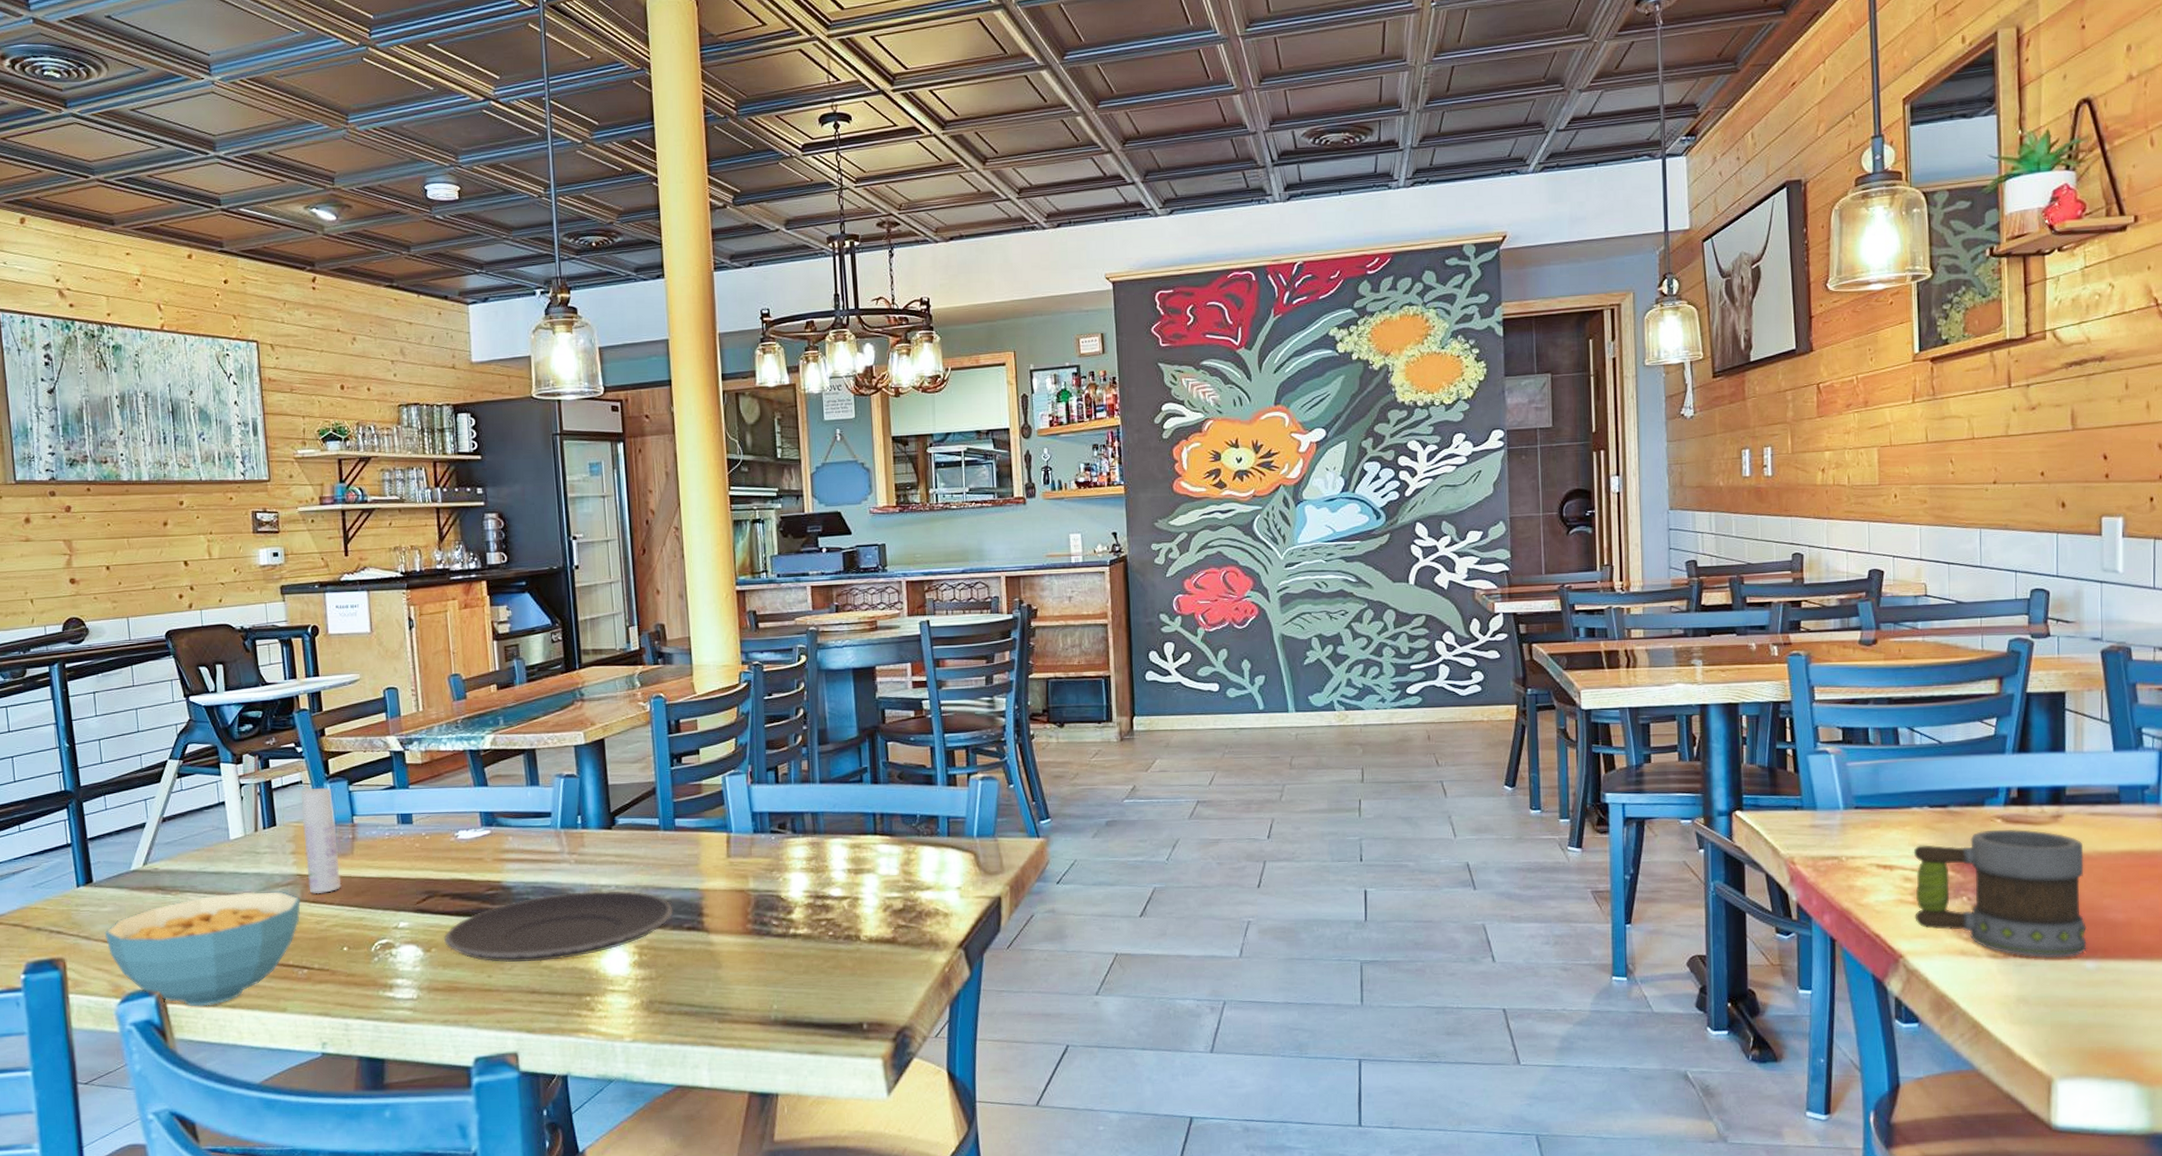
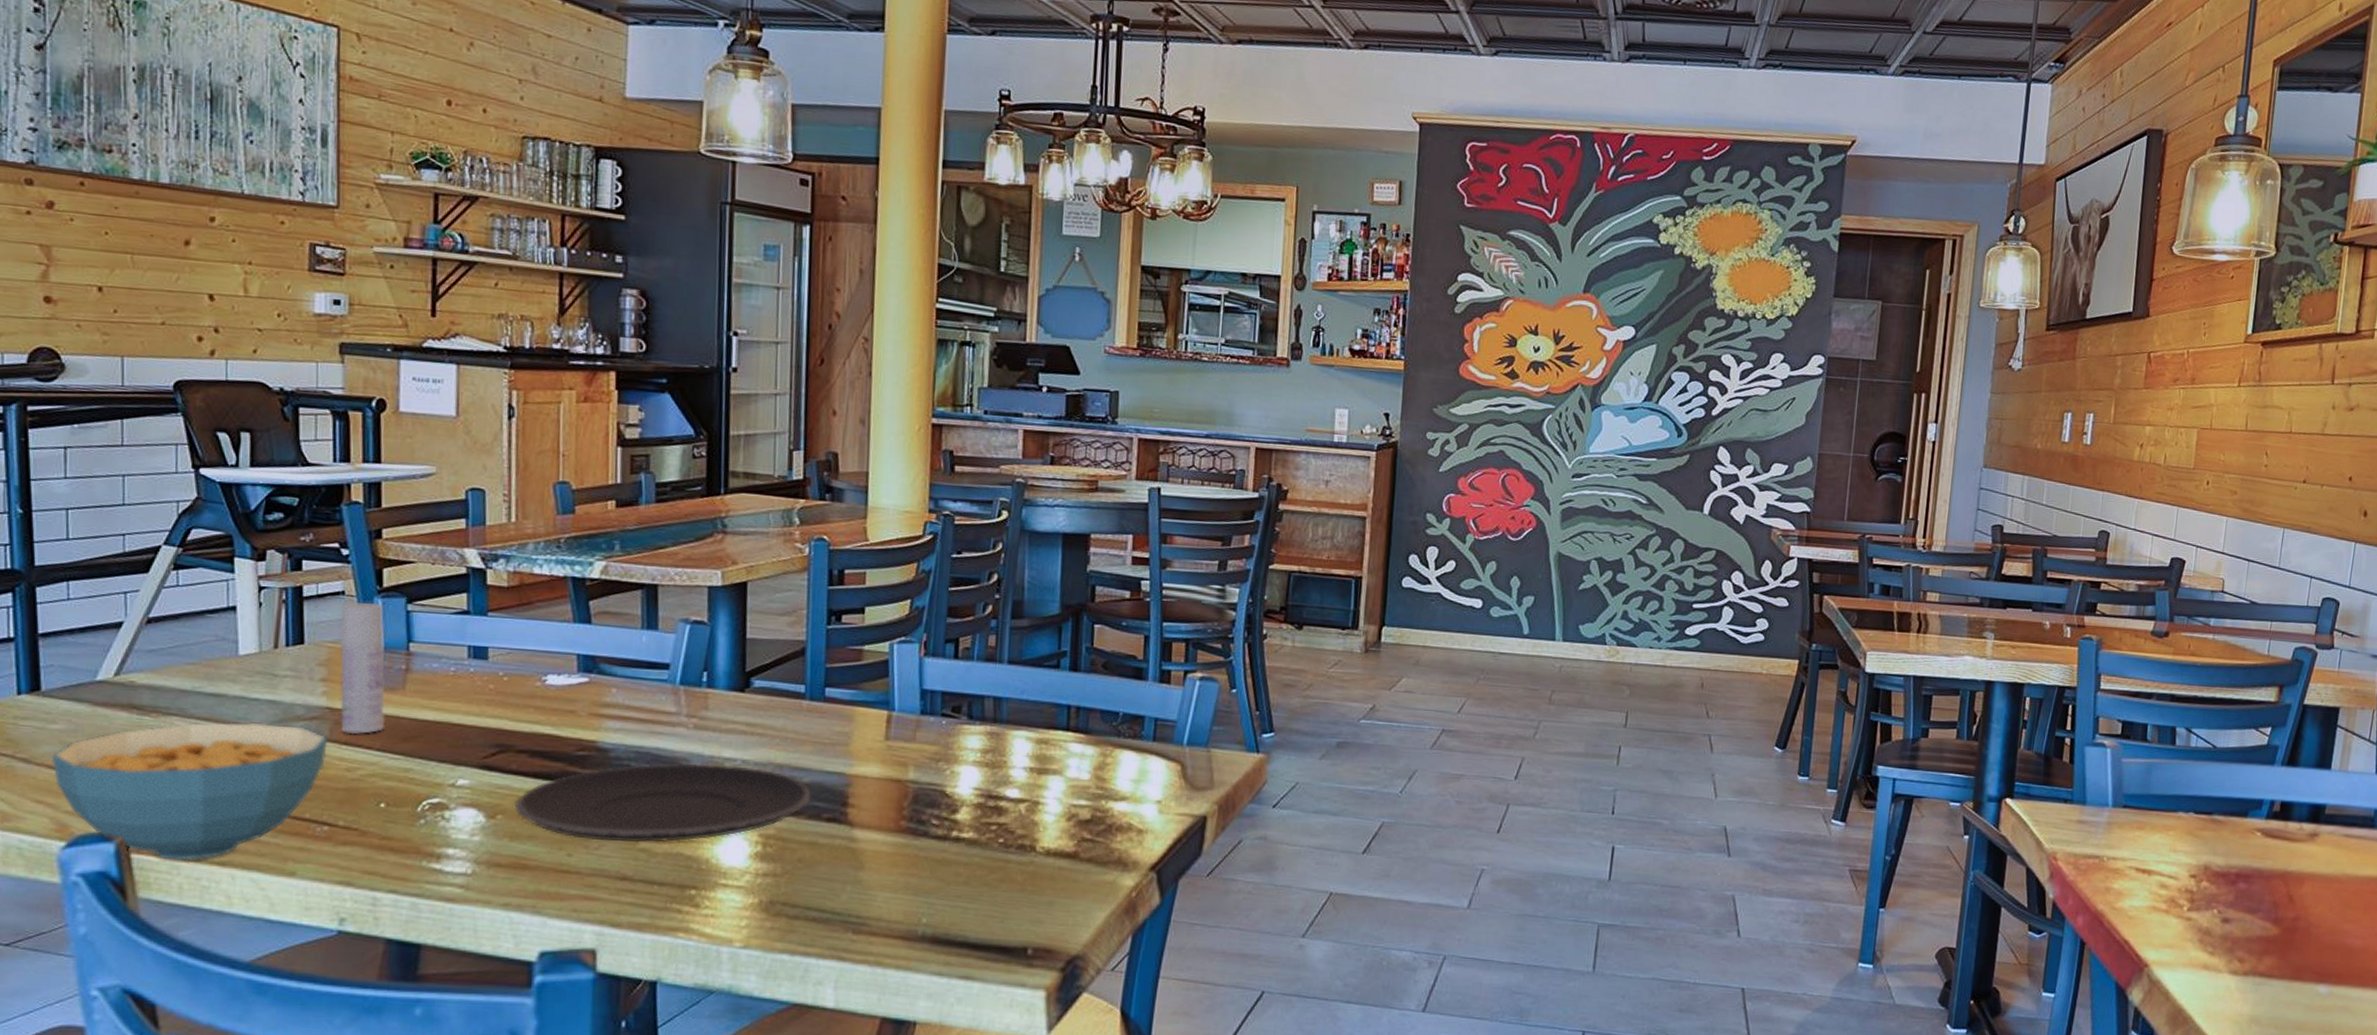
mug: present [1913,829,2087,959] -> none [2165,842,2334,981]

